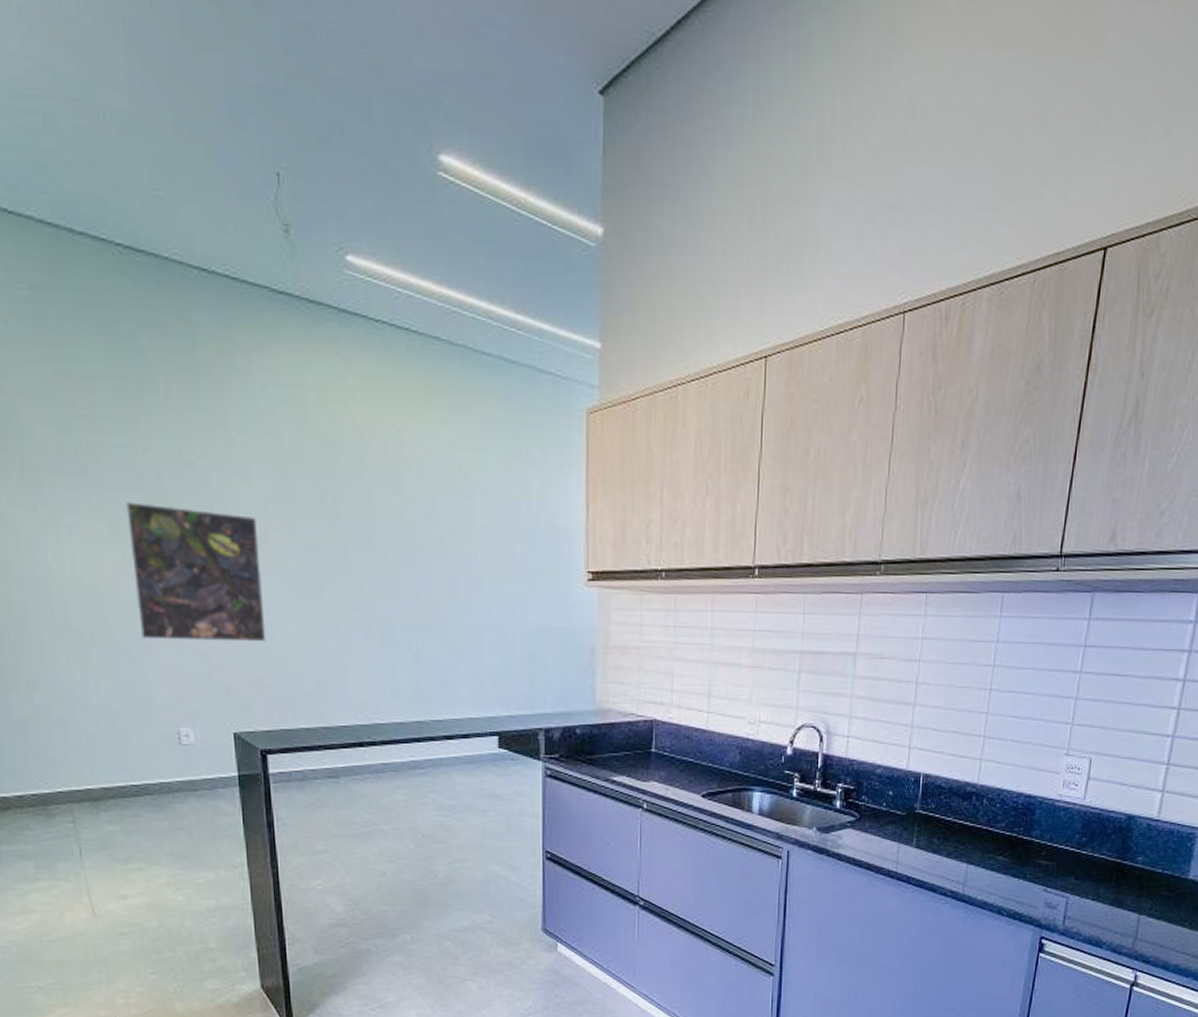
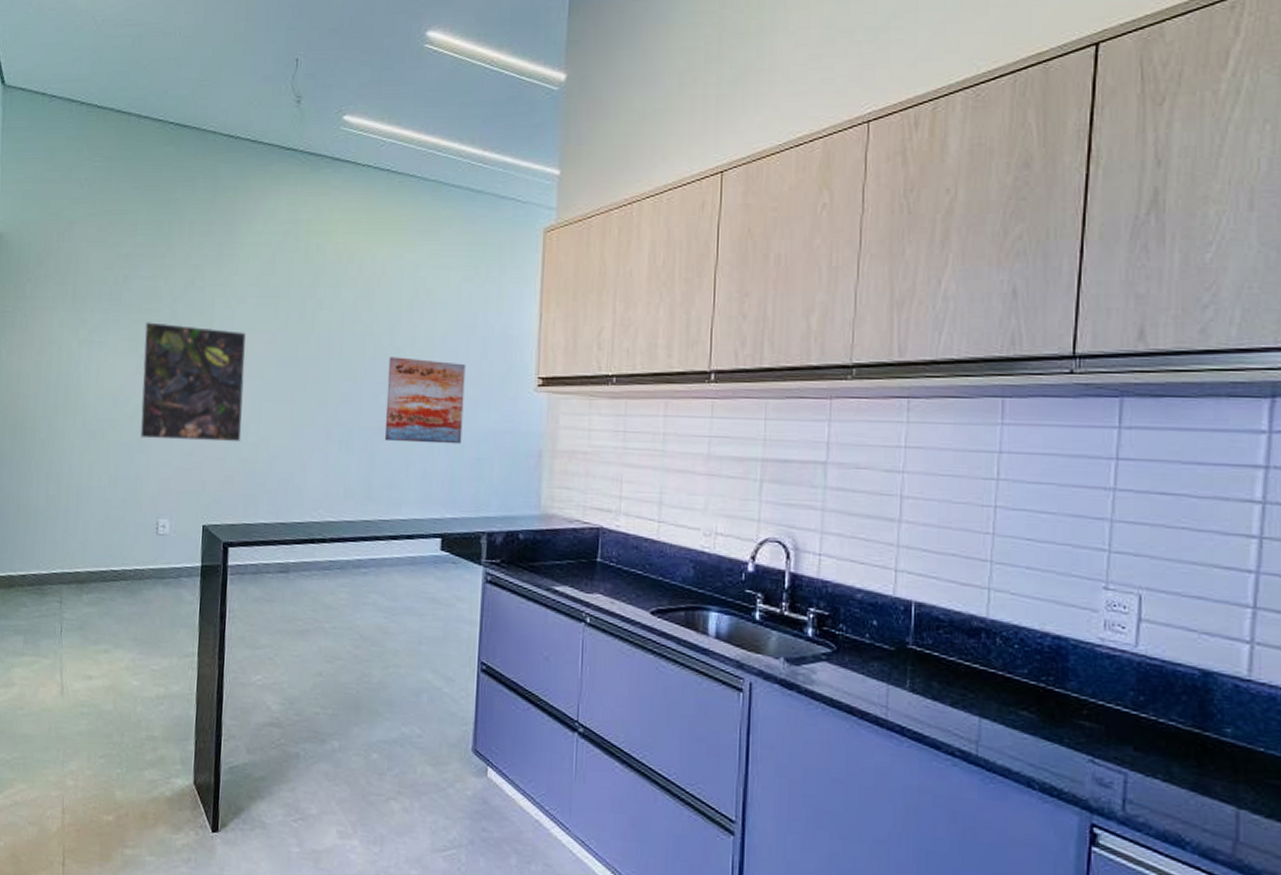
wall art: none [427,548,513,641] -> present [384,357,466,444]

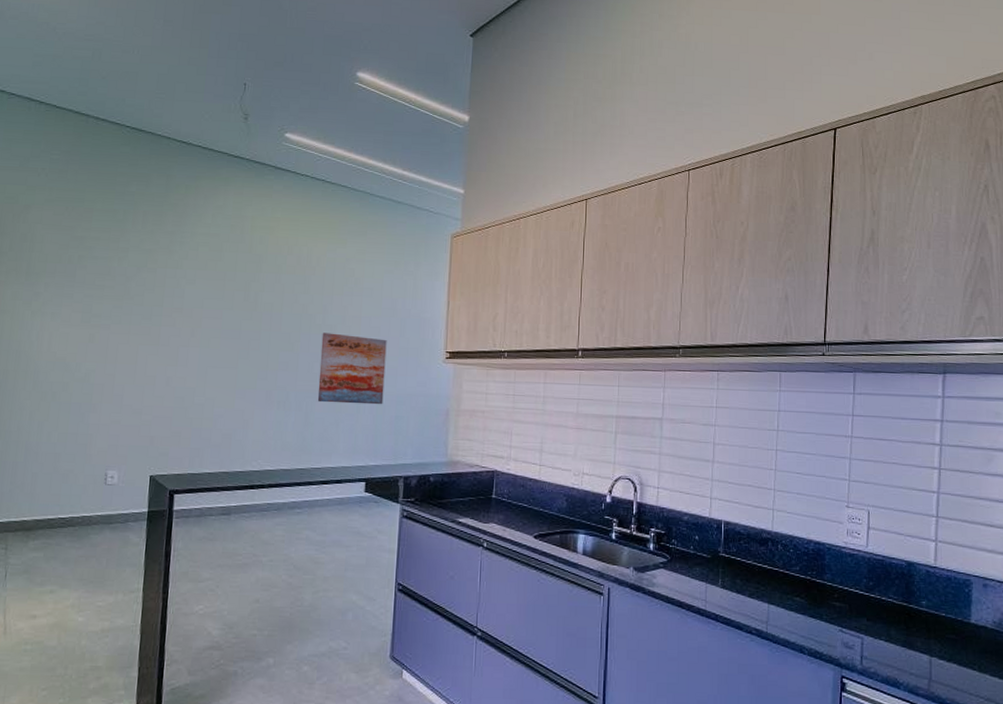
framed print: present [140,322,246,443] -> none [91,297,194,403]

